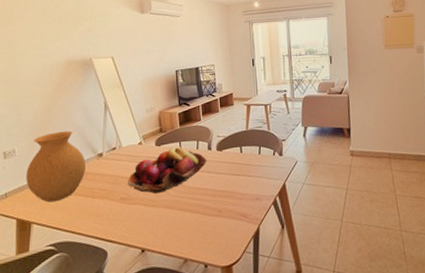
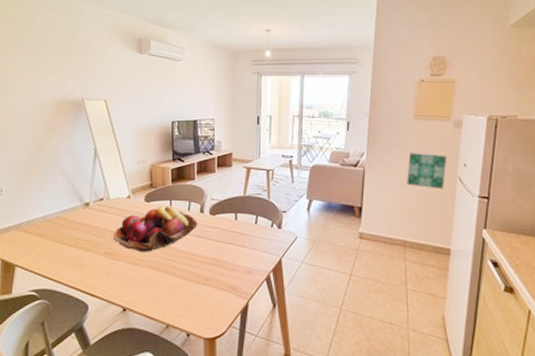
vase: present [26,131,86,203] -> none [11,175,72,248]
wall art: none [384,76,416,106] -> present [407,153,446,190]

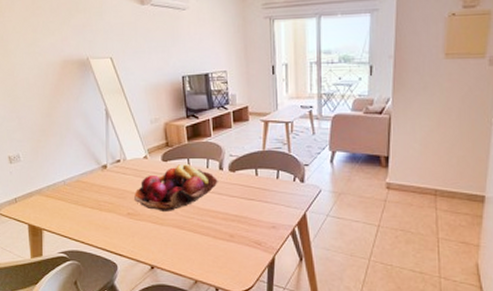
wall art: present [407,153,446,190] -> none [437,95,481,134]

